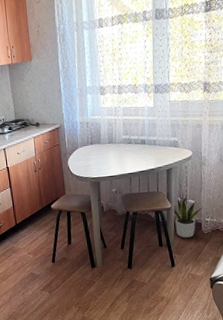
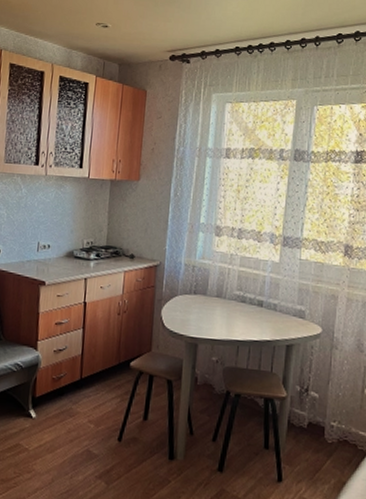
potted plant: present [172,197,203,238] -> none [287,386,329,445]

